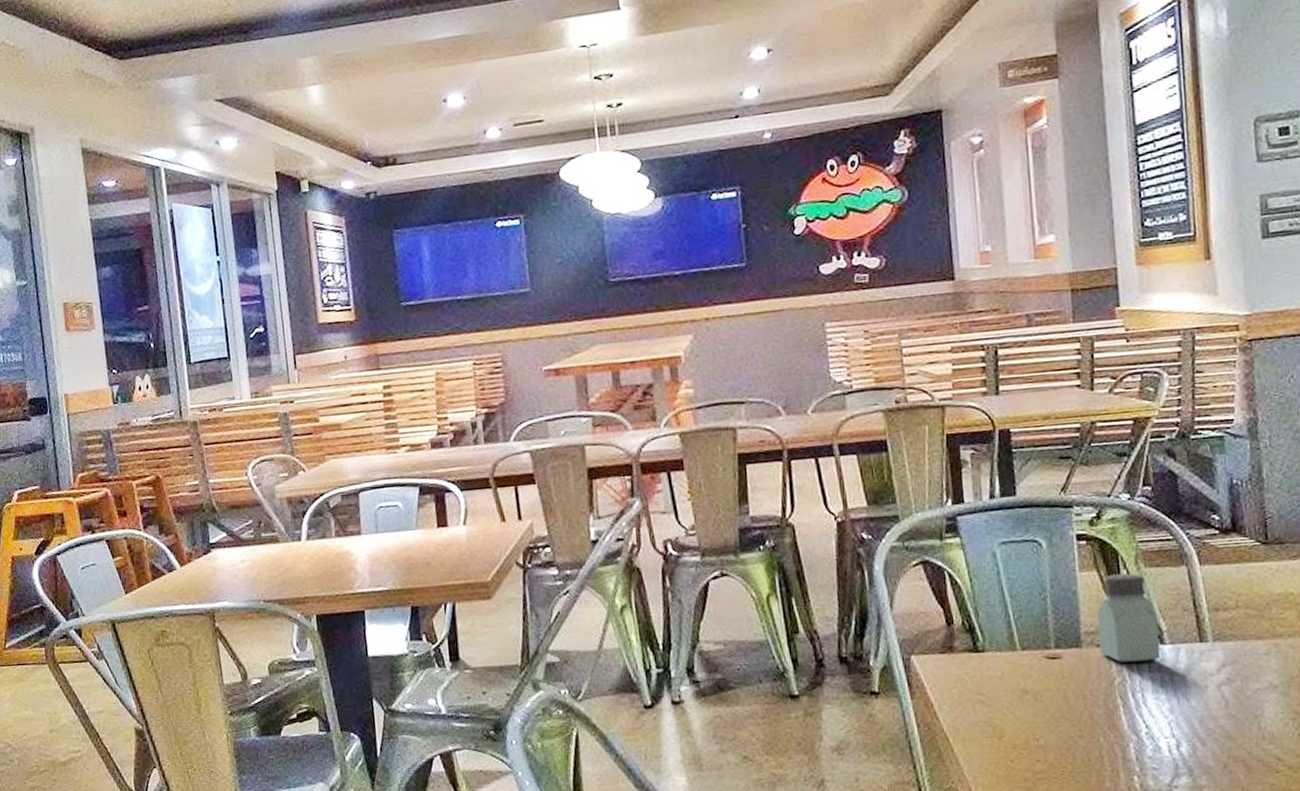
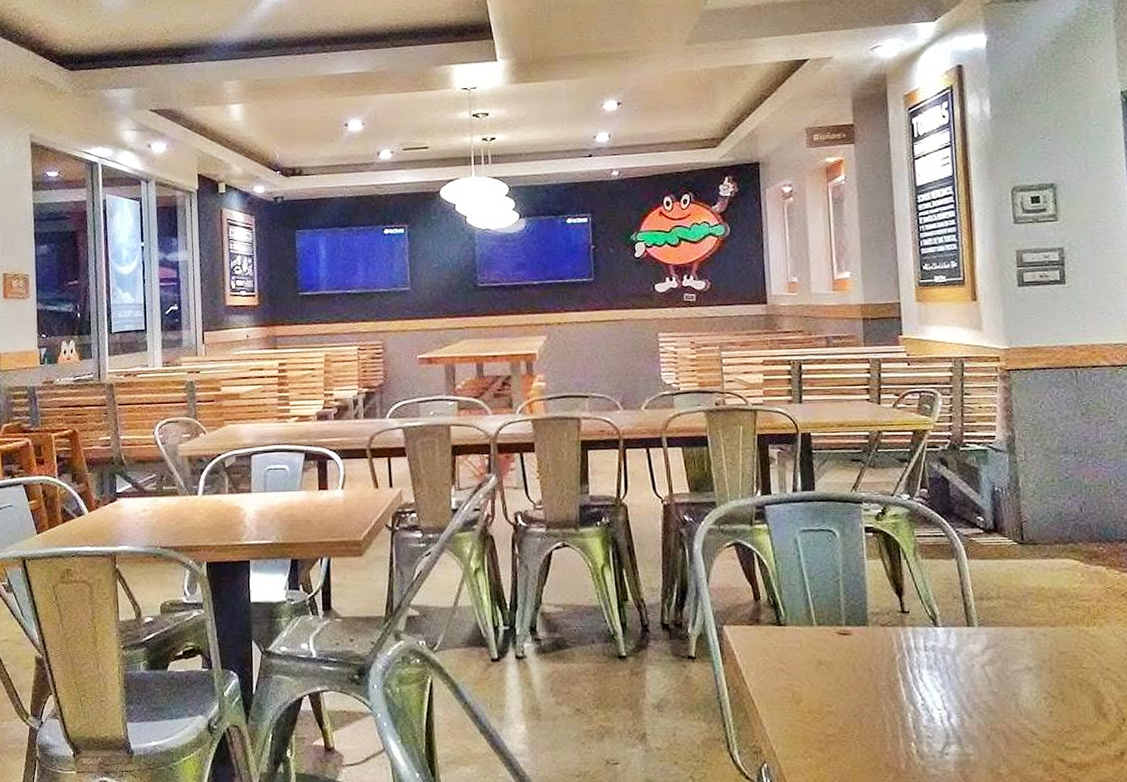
saltshaker: present [1097,573,1161,663] -> none [882,563,935,641]

